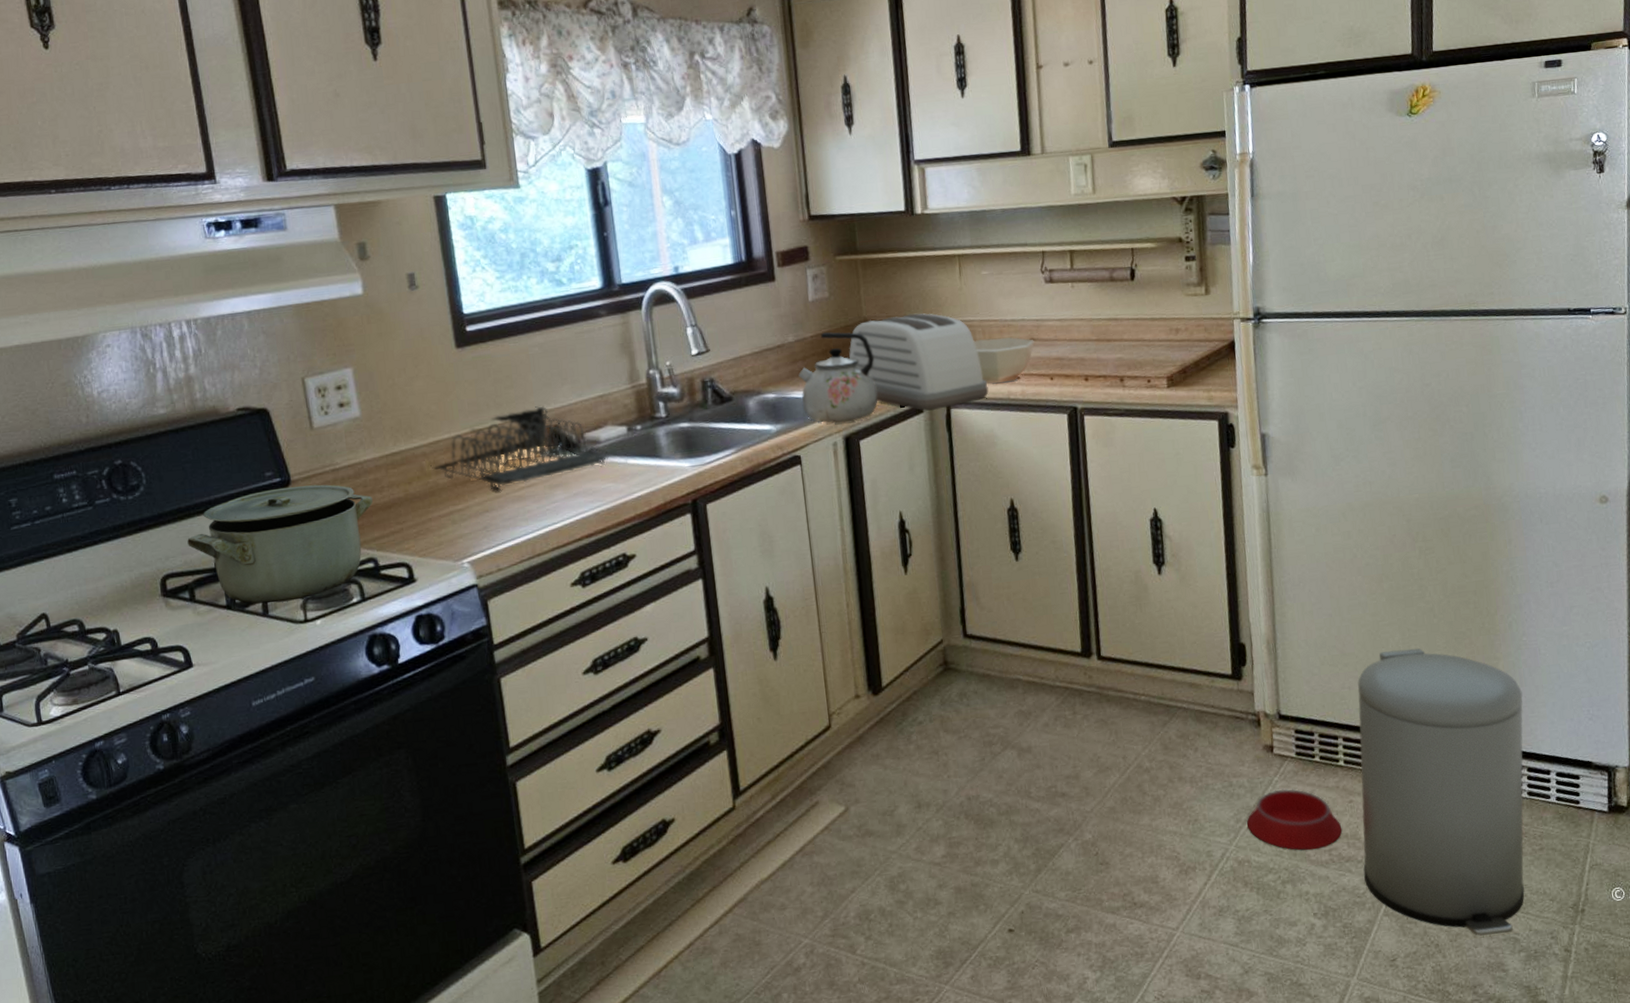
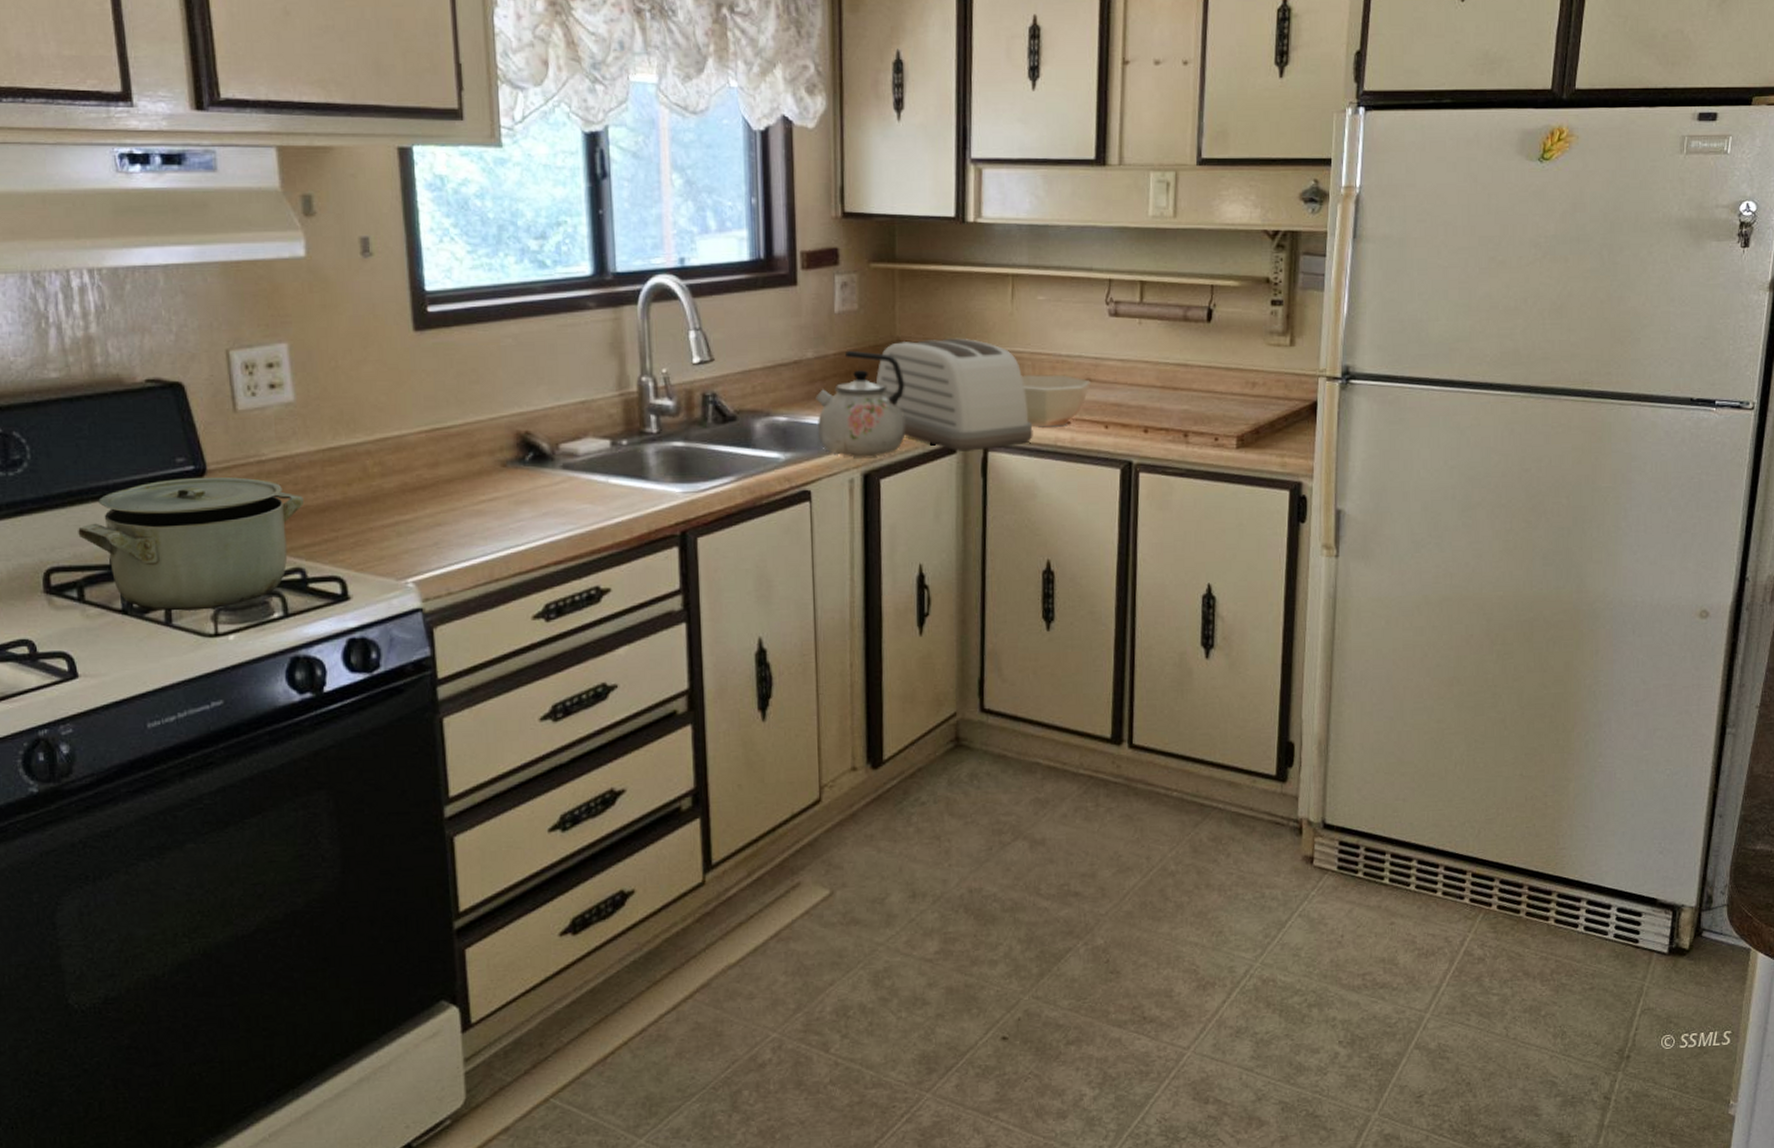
dish rack: present [430,406,609,491] -> none [375,407,588,502]
pet bowl: present [1247,789,1342,850] -> none [1277,904,1380,973]
pedal bin: present [1357,648,1525,936] -> none [1398,761,1591,1077]

